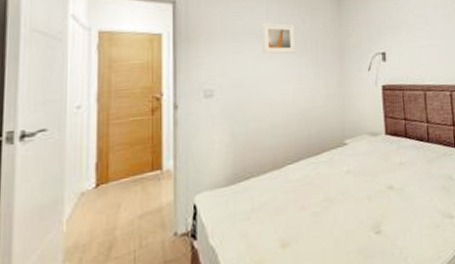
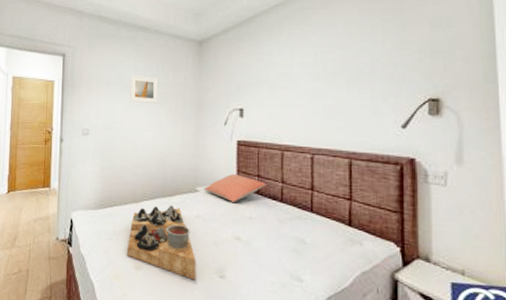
decorative tray: none [270,164,351,244] -> present [127,205,196,280]
pillow: none [352,120,413,150] -> present [204,174,266,202]

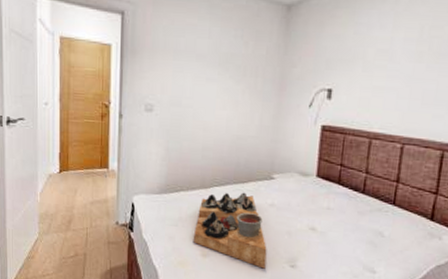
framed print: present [129,75,159,103] -> none [201,42,237,78]
pillow: present [204,174,266,202] -> none [280,162,349,192]

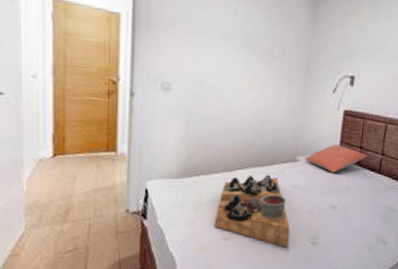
pillow: none [280,162,349,192] -> present [304,144,367,173]

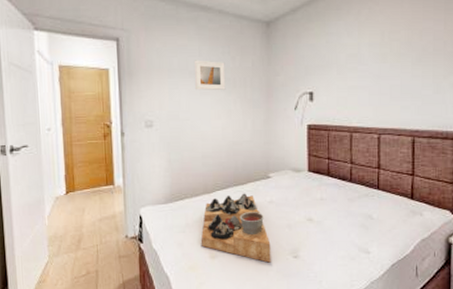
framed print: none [226,20,264,60] -> present [193,60,226,90]
pillow: present [304,144,367,173] -> none [276,158,336,185]

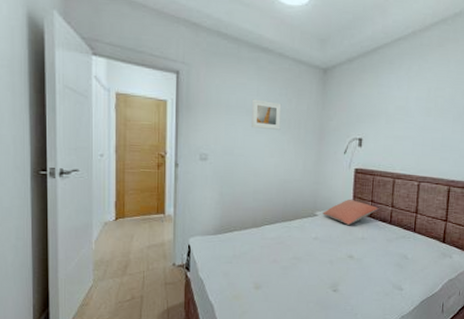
decorative tray: present [201,193,271,263] -> none [247,229,313,295]
pillow: none [276,158,336,185] -> present [322,200,378,225]

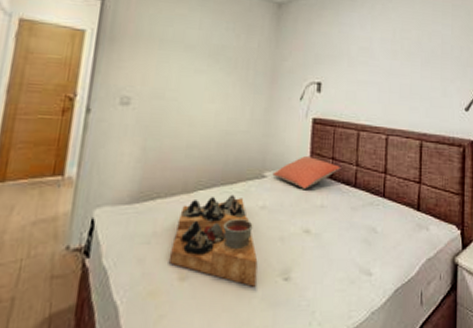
decorative tray: none [247,229,313,295] -> present [170,194,258,287]
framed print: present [251,99,282,130] -> none [190,33,228,70]

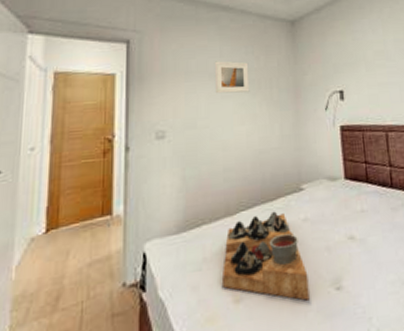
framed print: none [190,33,228,70] -> present [214,61,250,94]
pillow: present [272,156,340,189] -> none [309,164,374,196]

